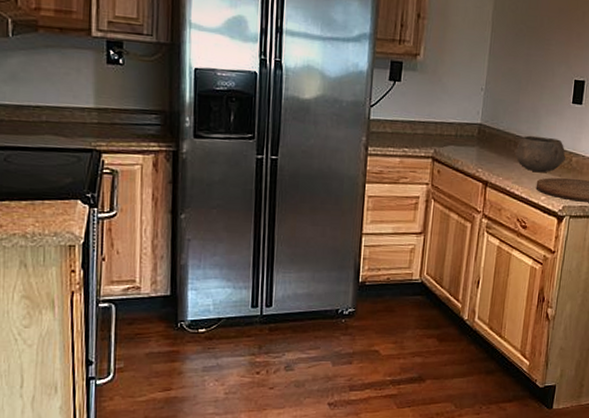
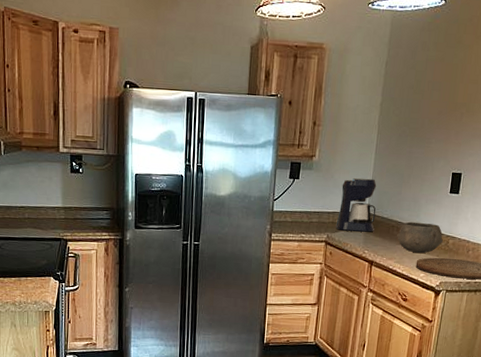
coffee maker: none [444,82,491,147] -> present [335,177,377,232]

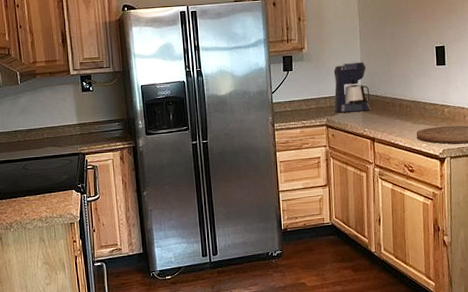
bowl: present [397,221,443,254] -> none [393,96,438,125]

